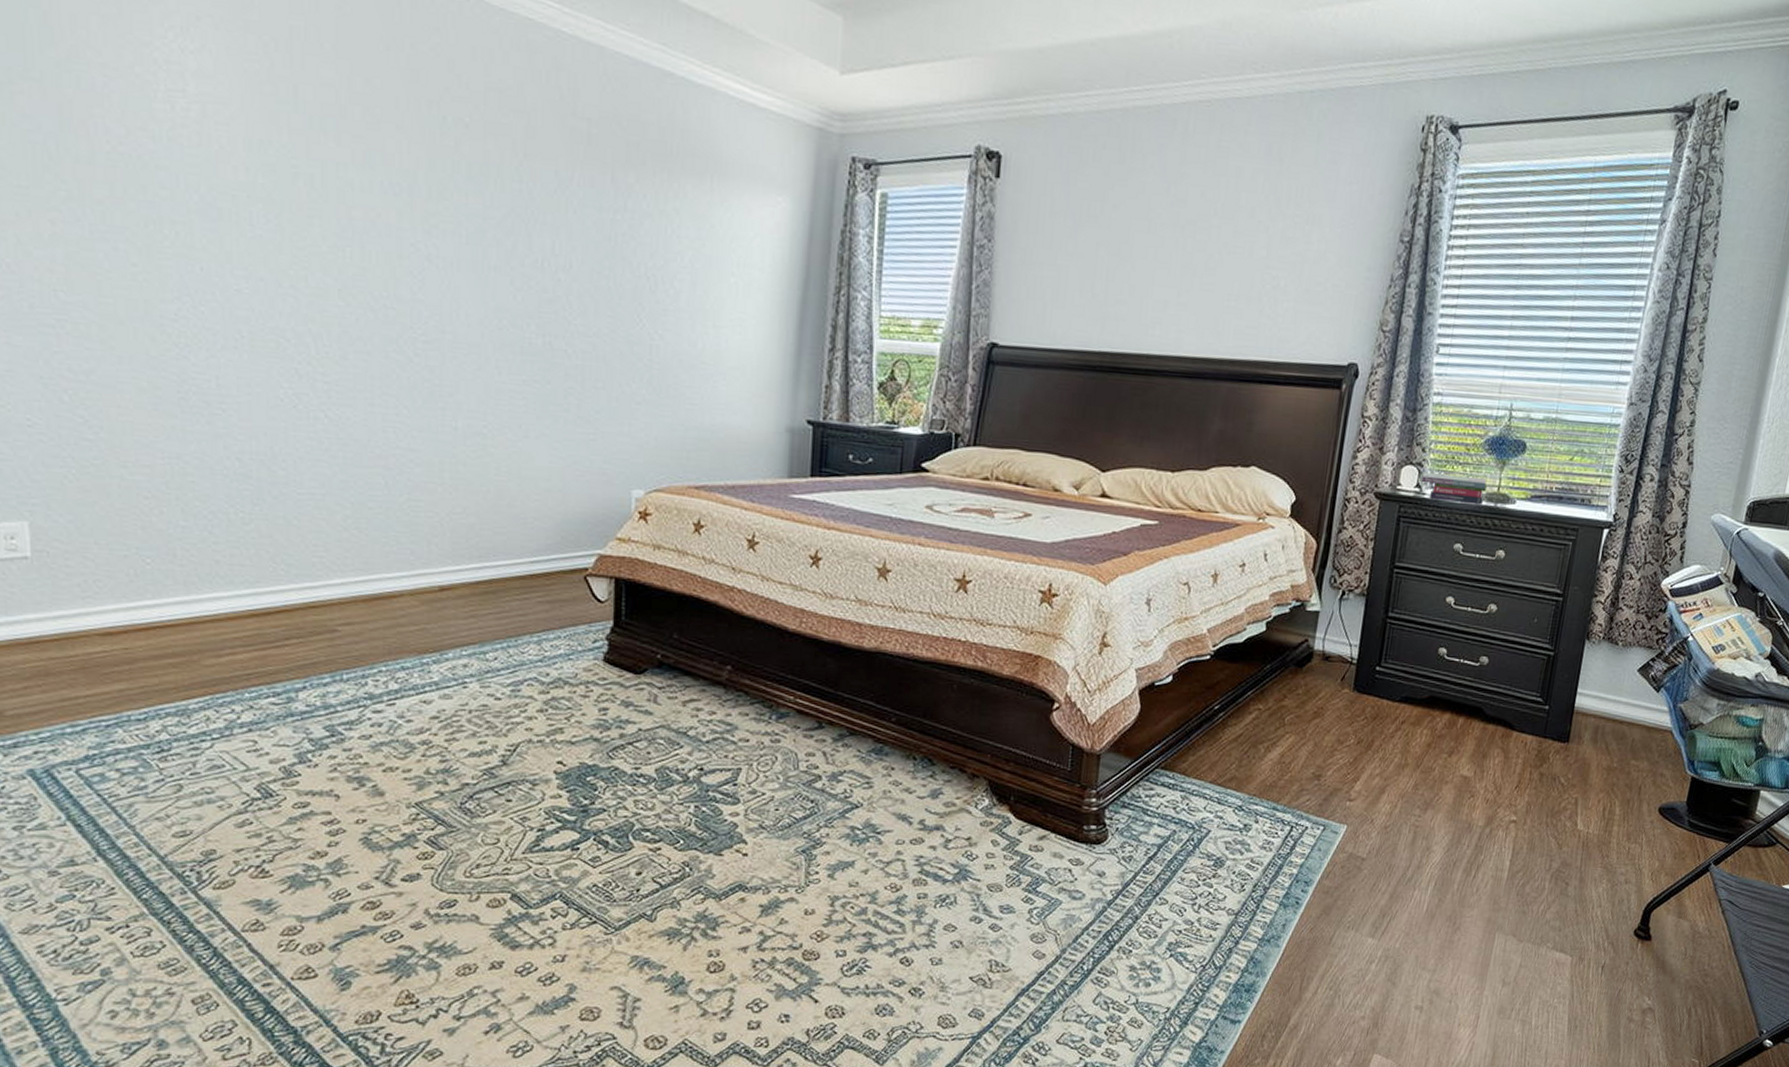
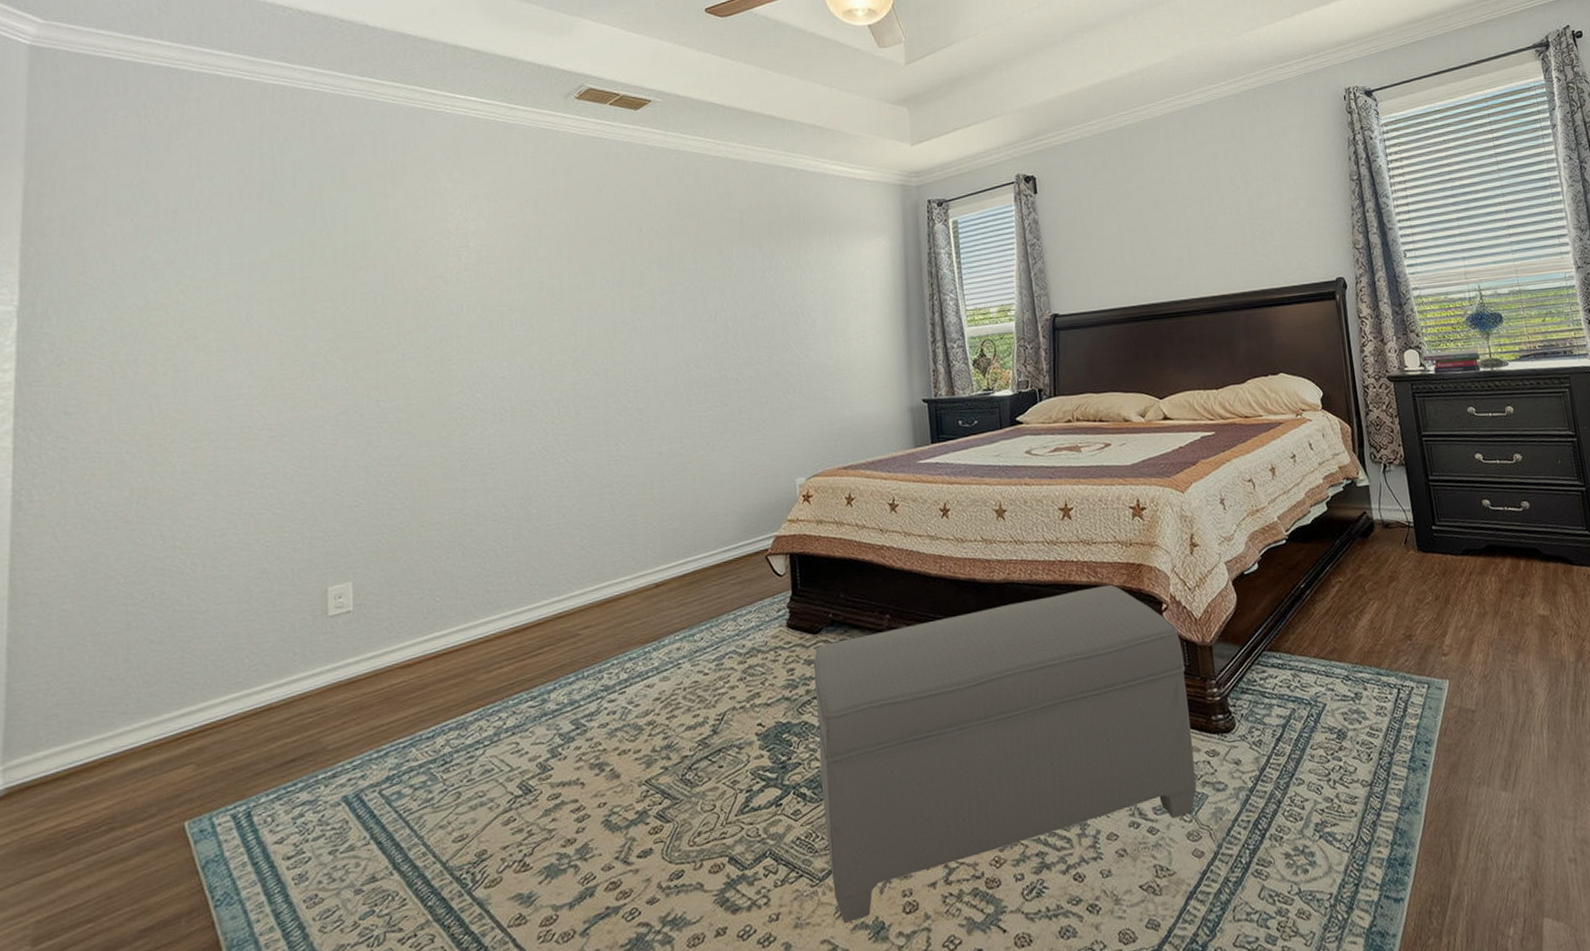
ottoman: none [627,672,1067,973] -> present [813,584,1197,923]

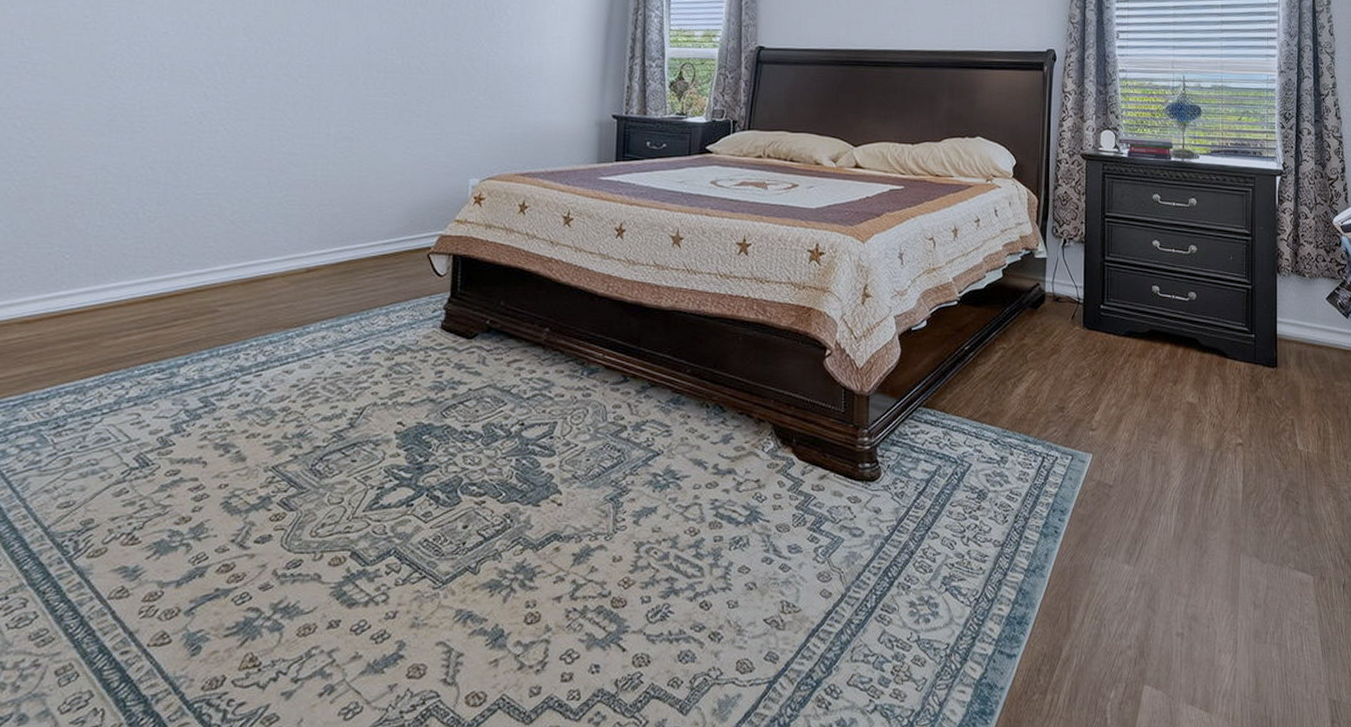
ottoman: present [813,584,1197,923] -> none [455,324,841,627]

